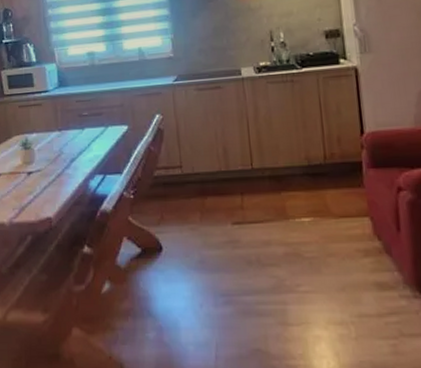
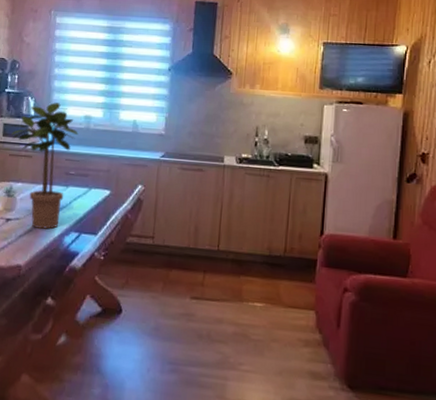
potted plant: none [14,44,84,178] -> present [10,102,78,230]

